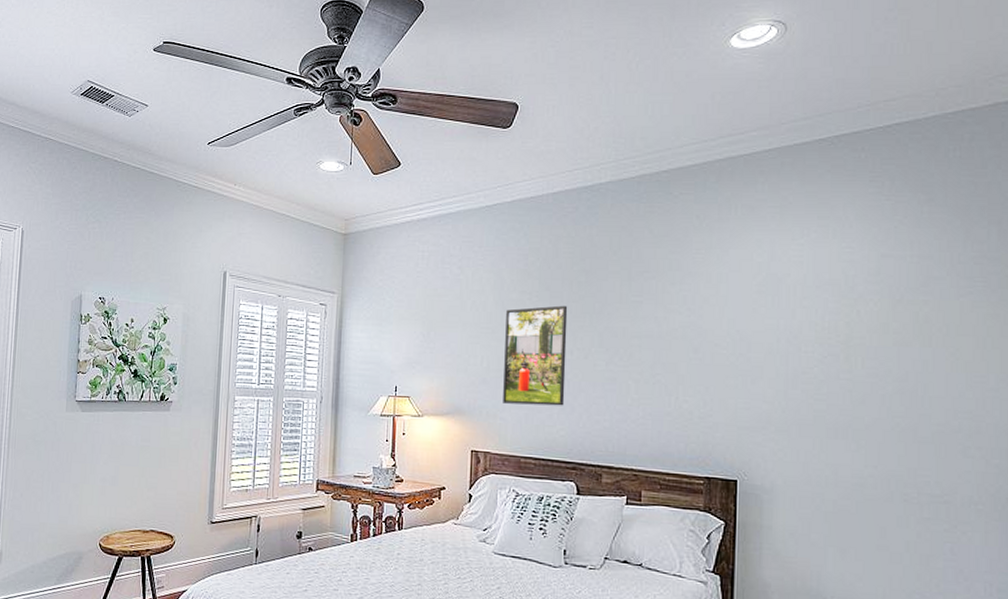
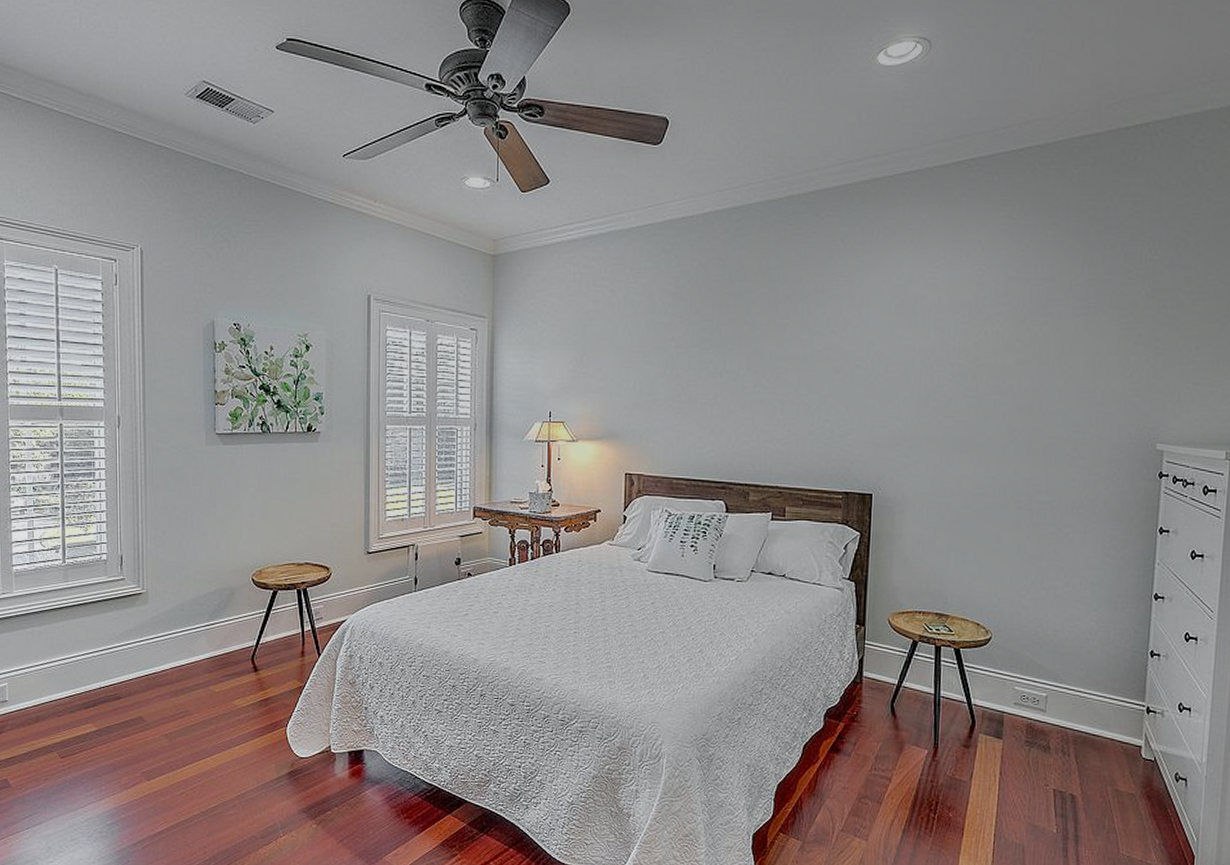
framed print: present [503,305,568,406] -> none [655,328,718,428]

